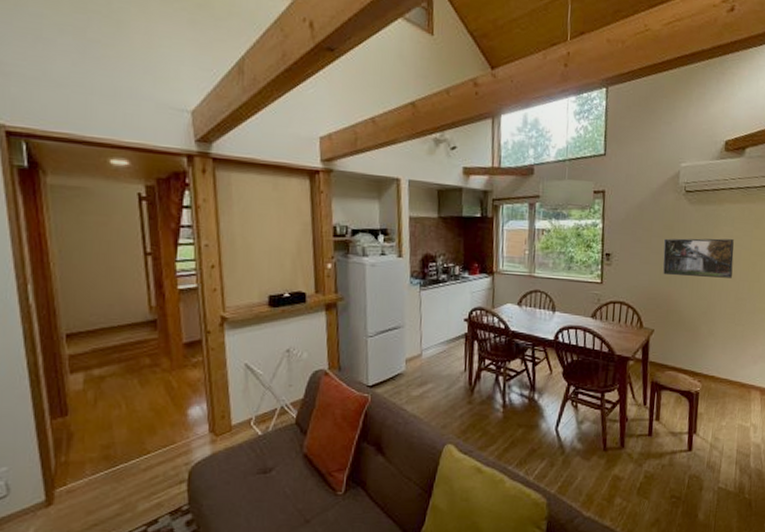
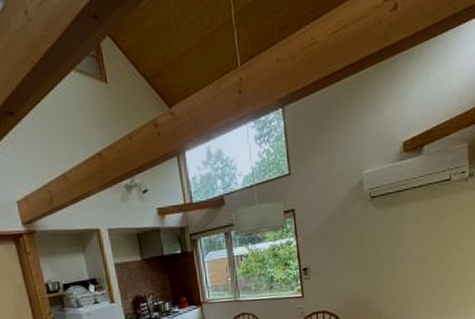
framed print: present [663,238,734,278] -> none [356,236,424,280]

